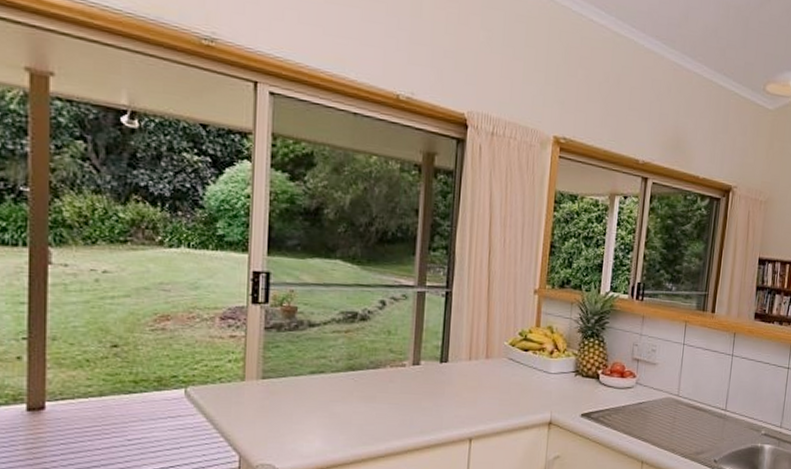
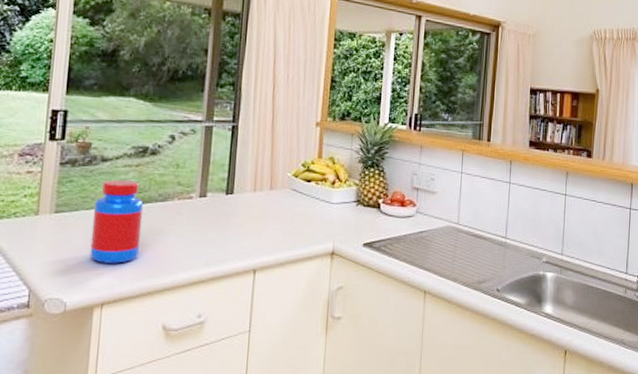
jar: none [300,345,355,431] -> present [90,179,144,264]

